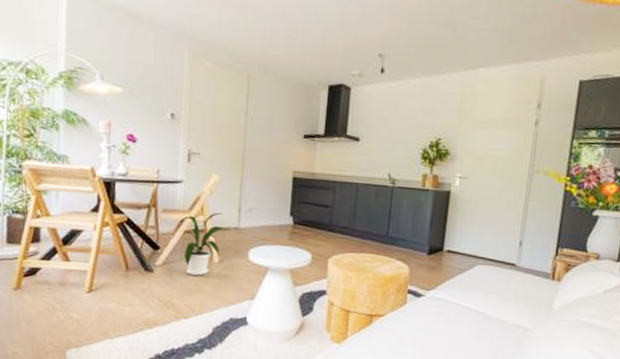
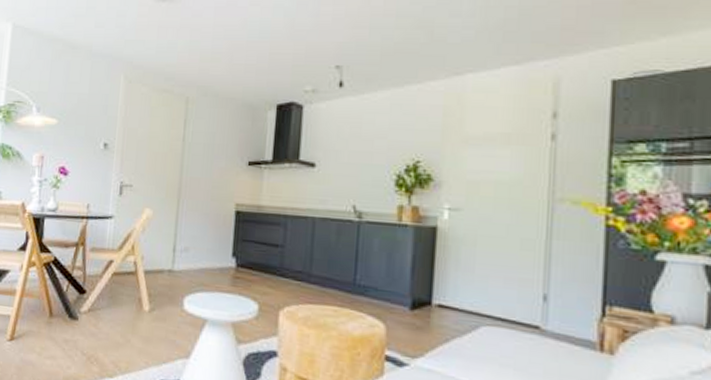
house plant: present [180,212,229,276] -> none [109,252,162,326]

